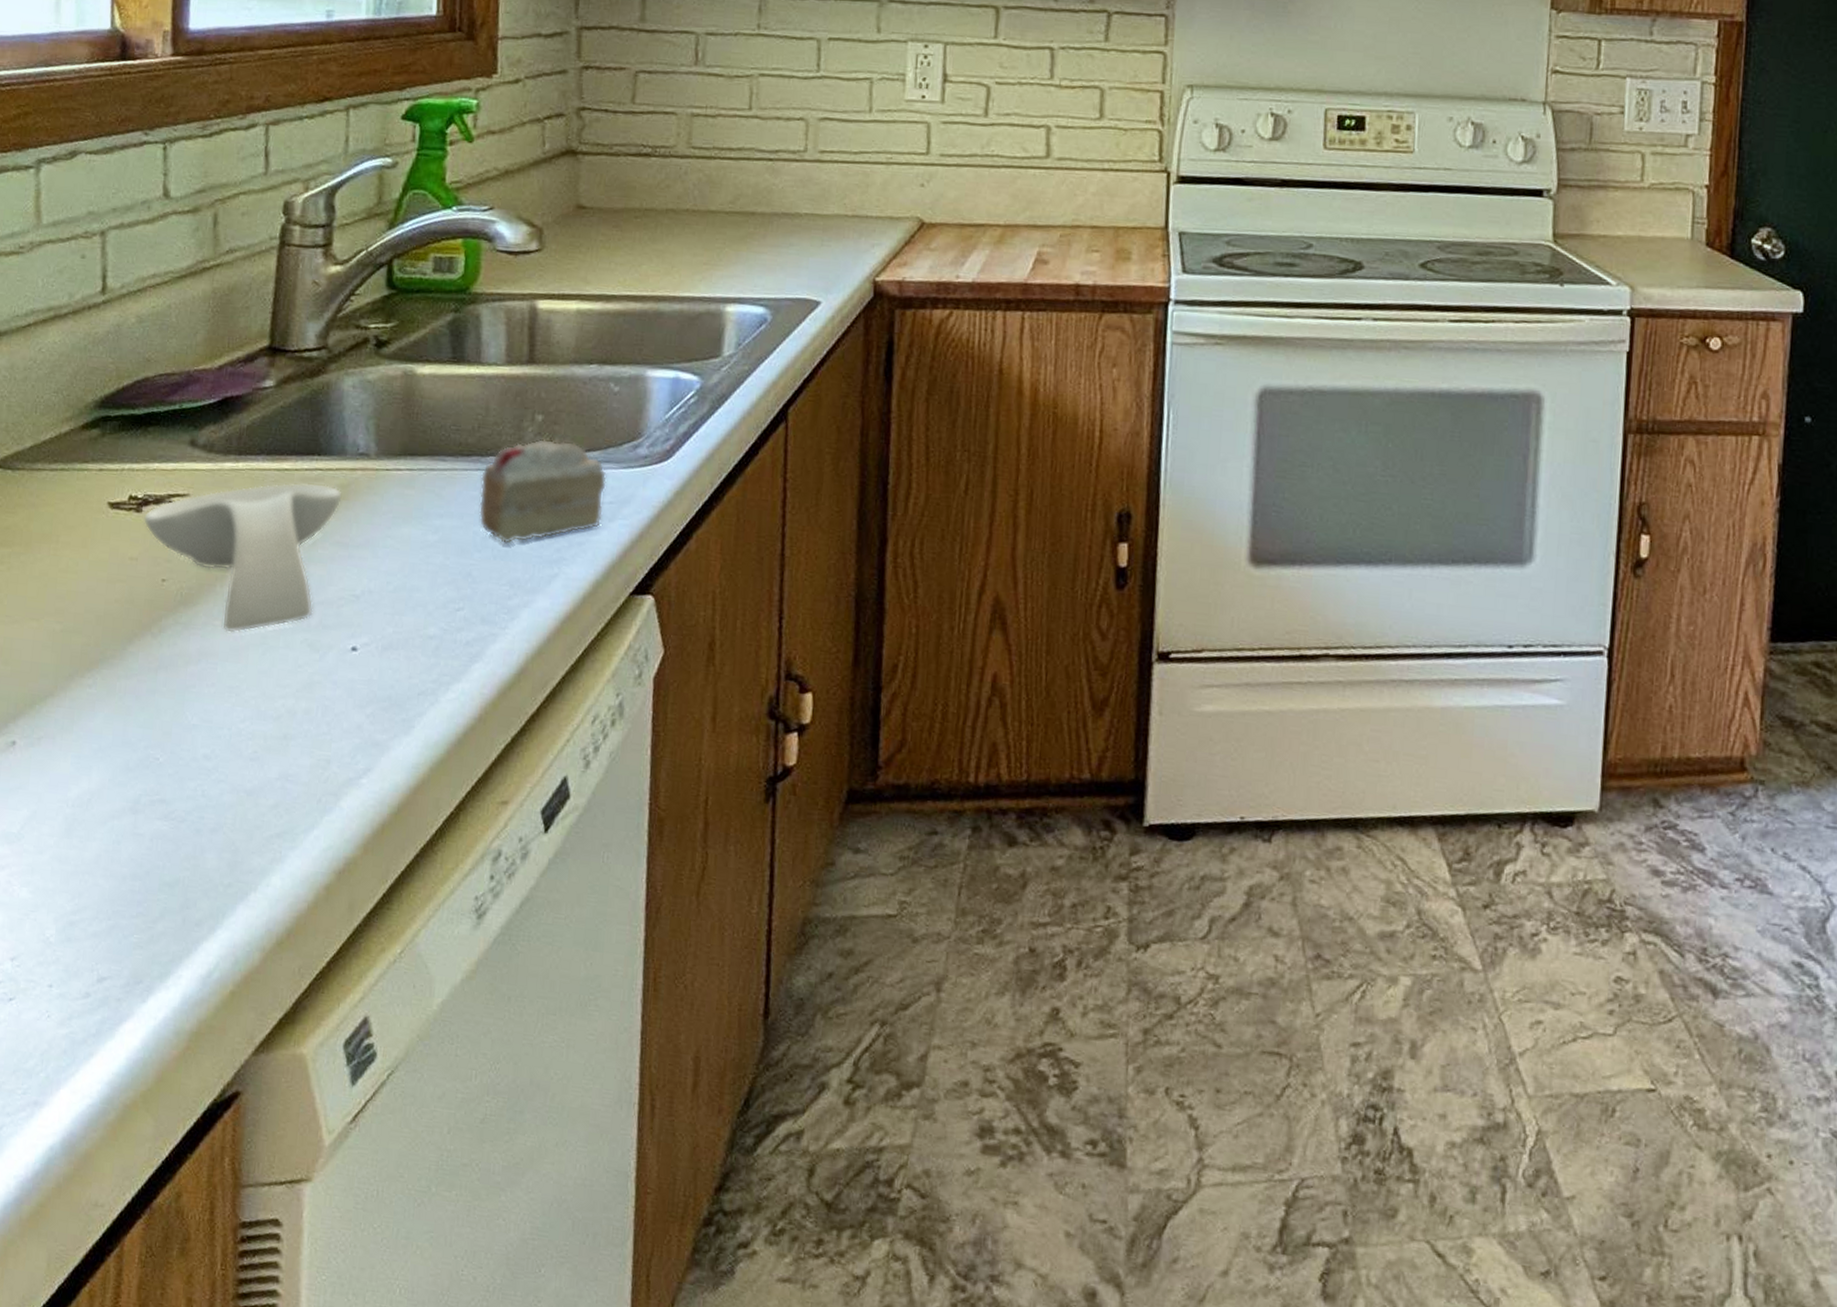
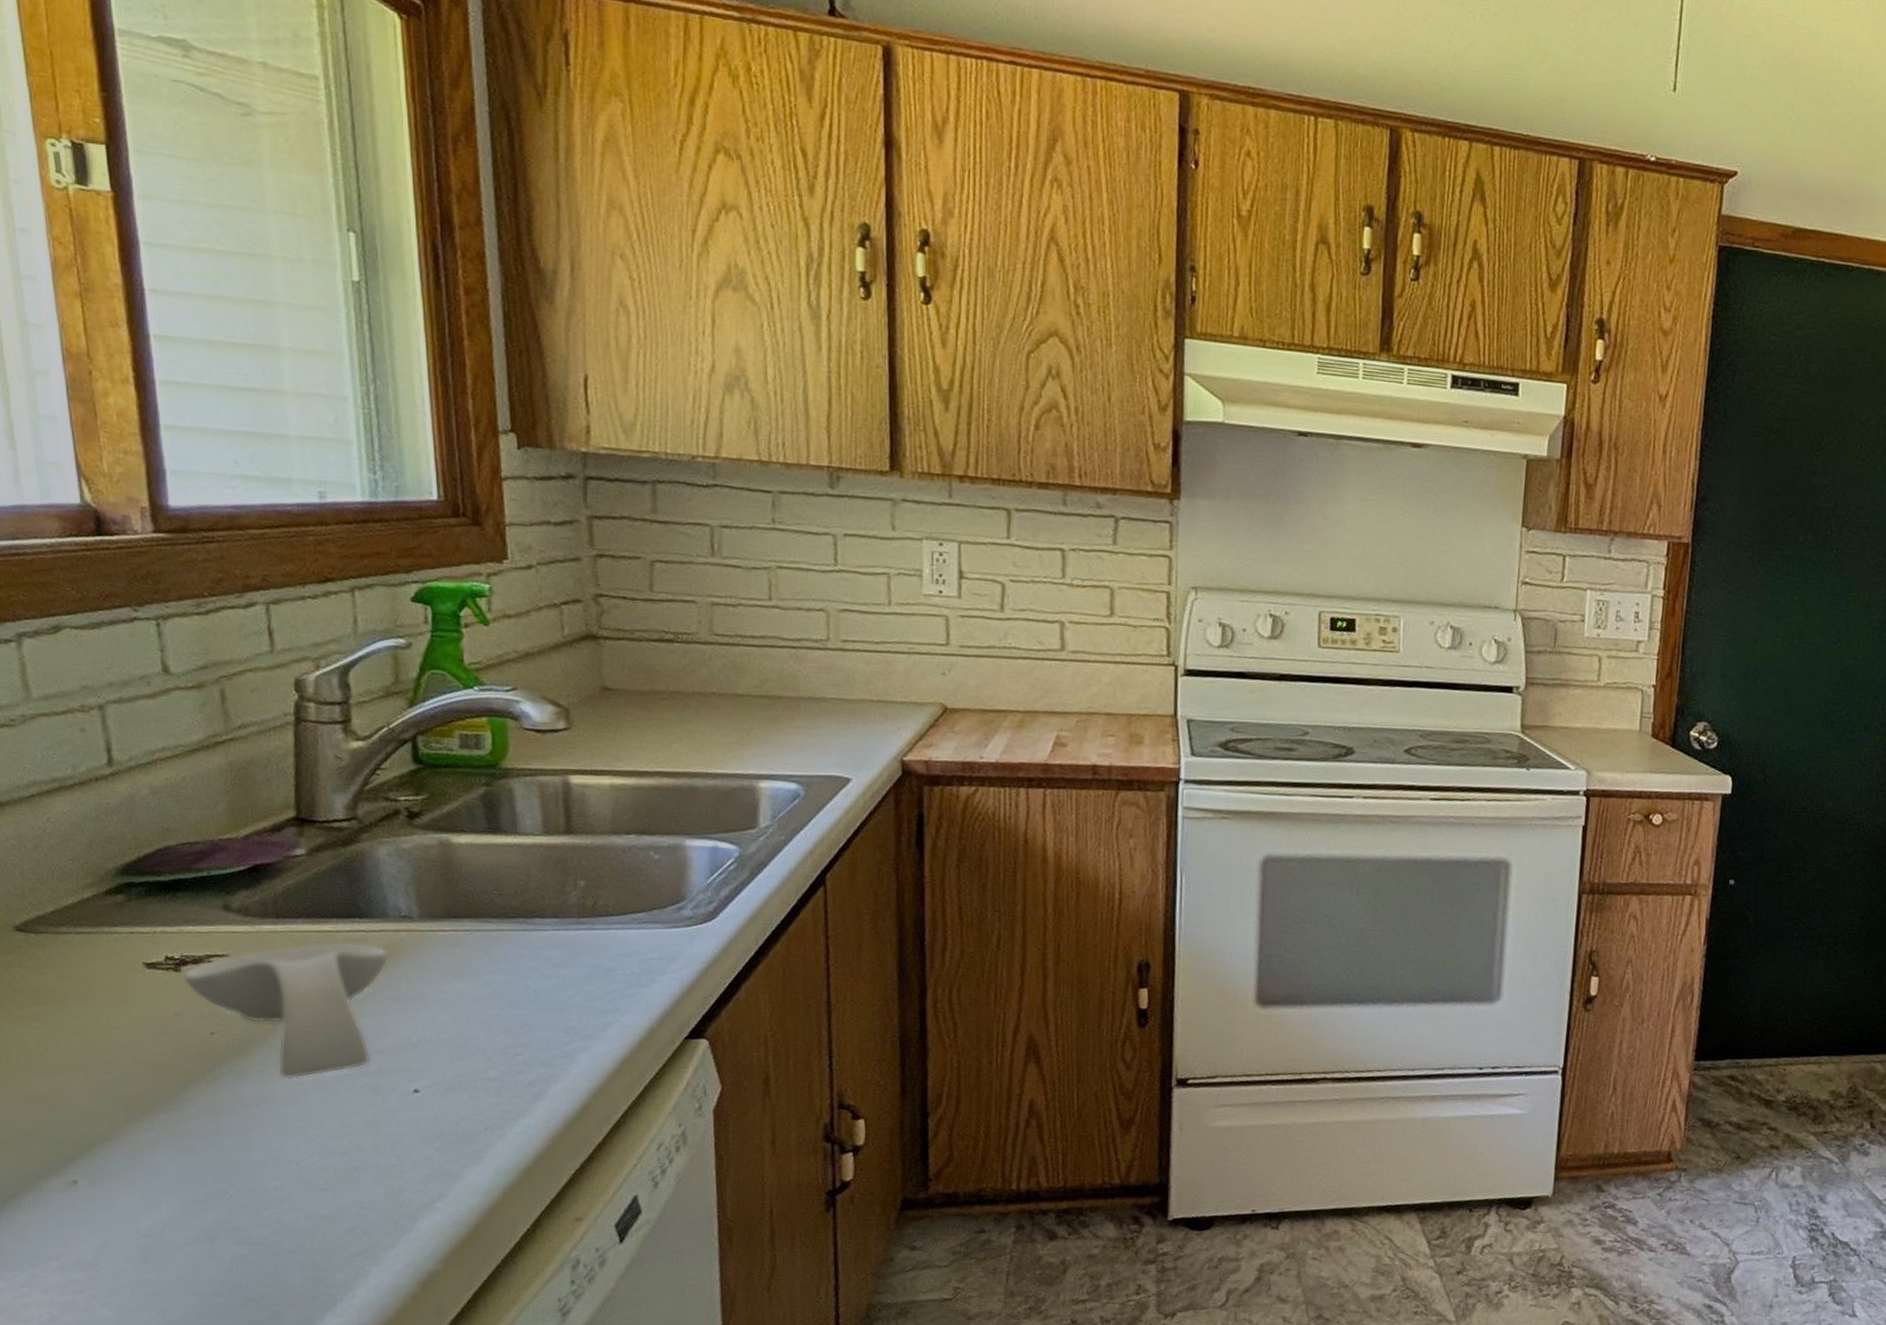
cake slice: present [478,439,607,544] -> none [528,902,653,996]

